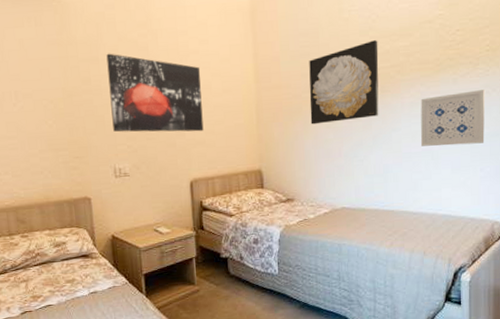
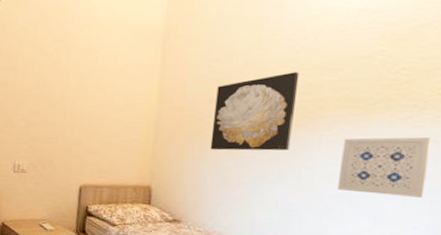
wall art: present [106,53,204,133] -> none [19,63,105,142]

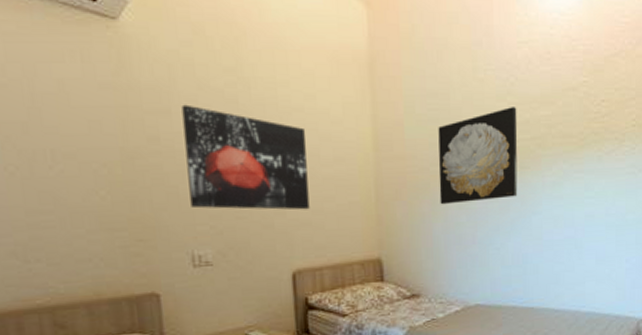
wall art: none [19,63,105,142] -> present [181,104,310,210]
wall art: present [336,137,433,198] -> none [563,170,632,233]

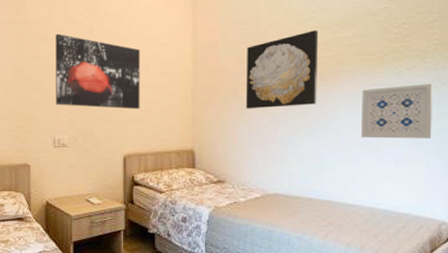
wall art: none [563,170,632,233] -> present [360,84,434,139]

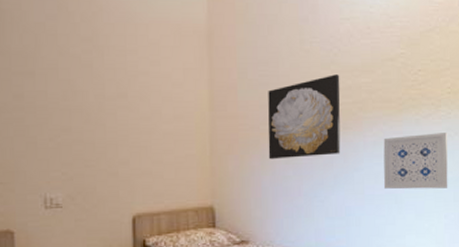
wall art: present [55,33,140,110] -> none [44,68,151,161]

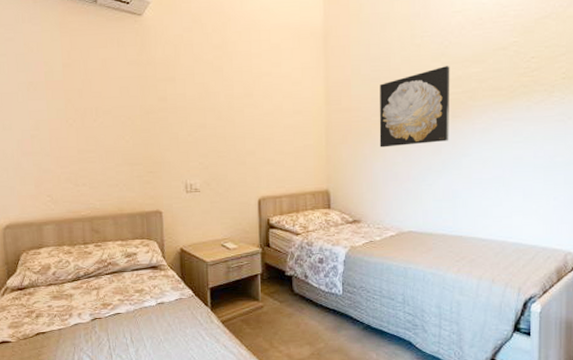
wall art: present [383,133,448,190] -> none [491,118,561,173]

